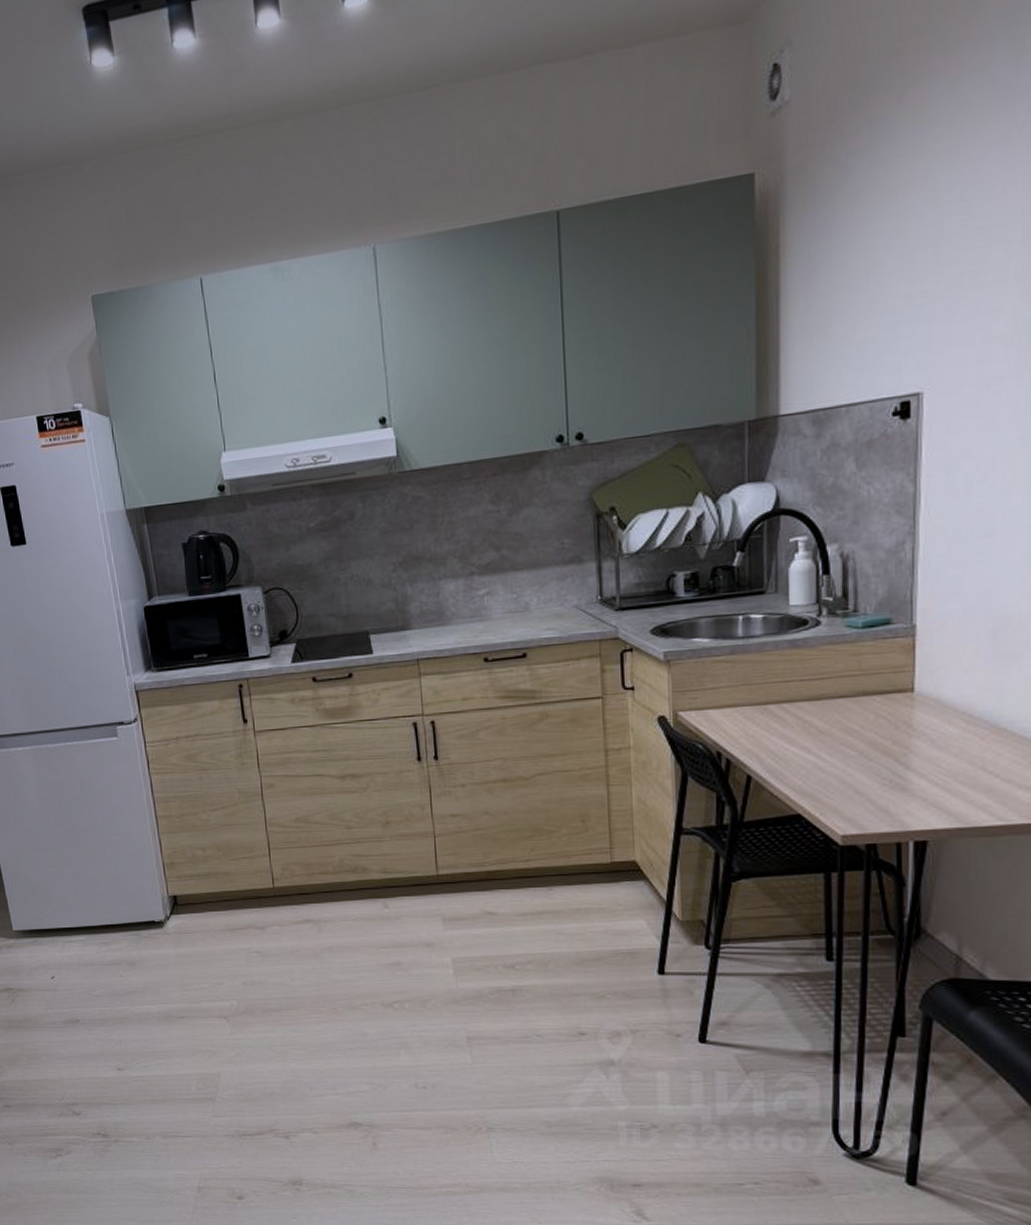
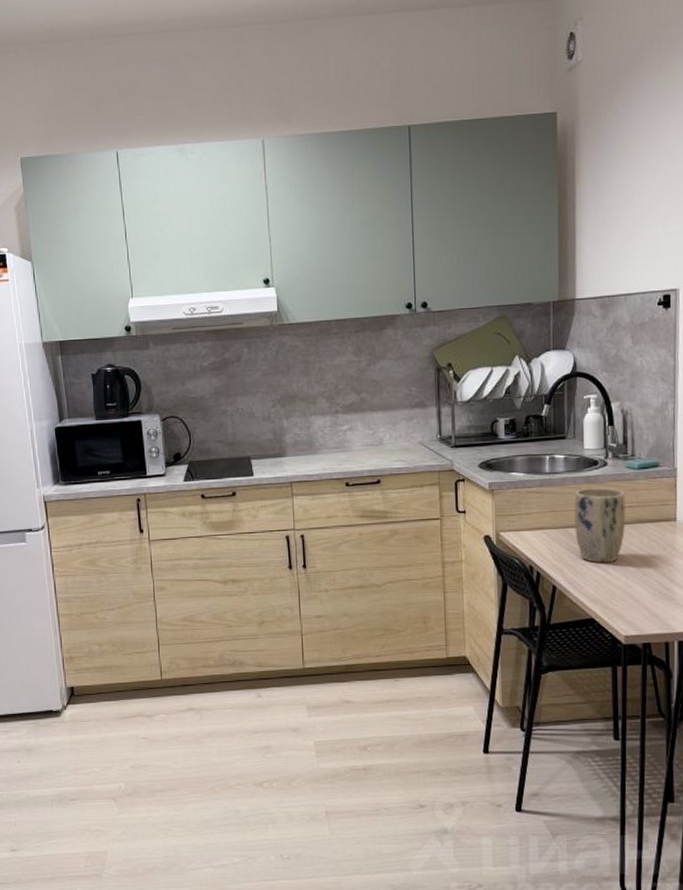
plant pot: none [775,653,845,747] -> present [574,488,626,564]

